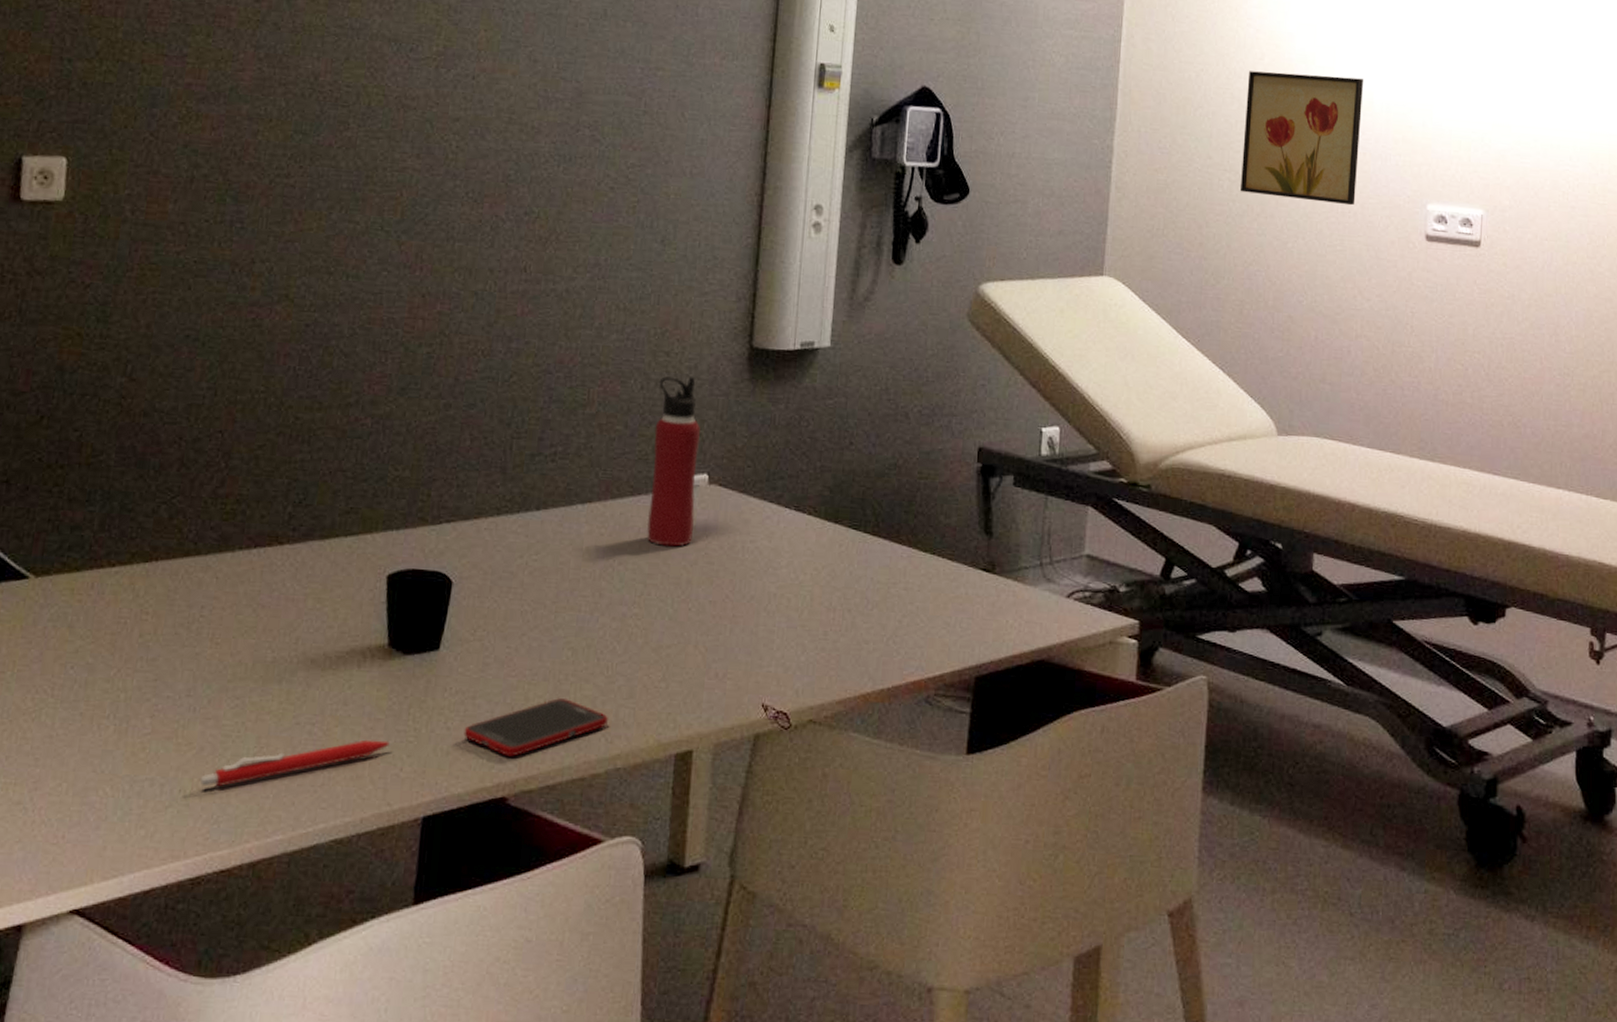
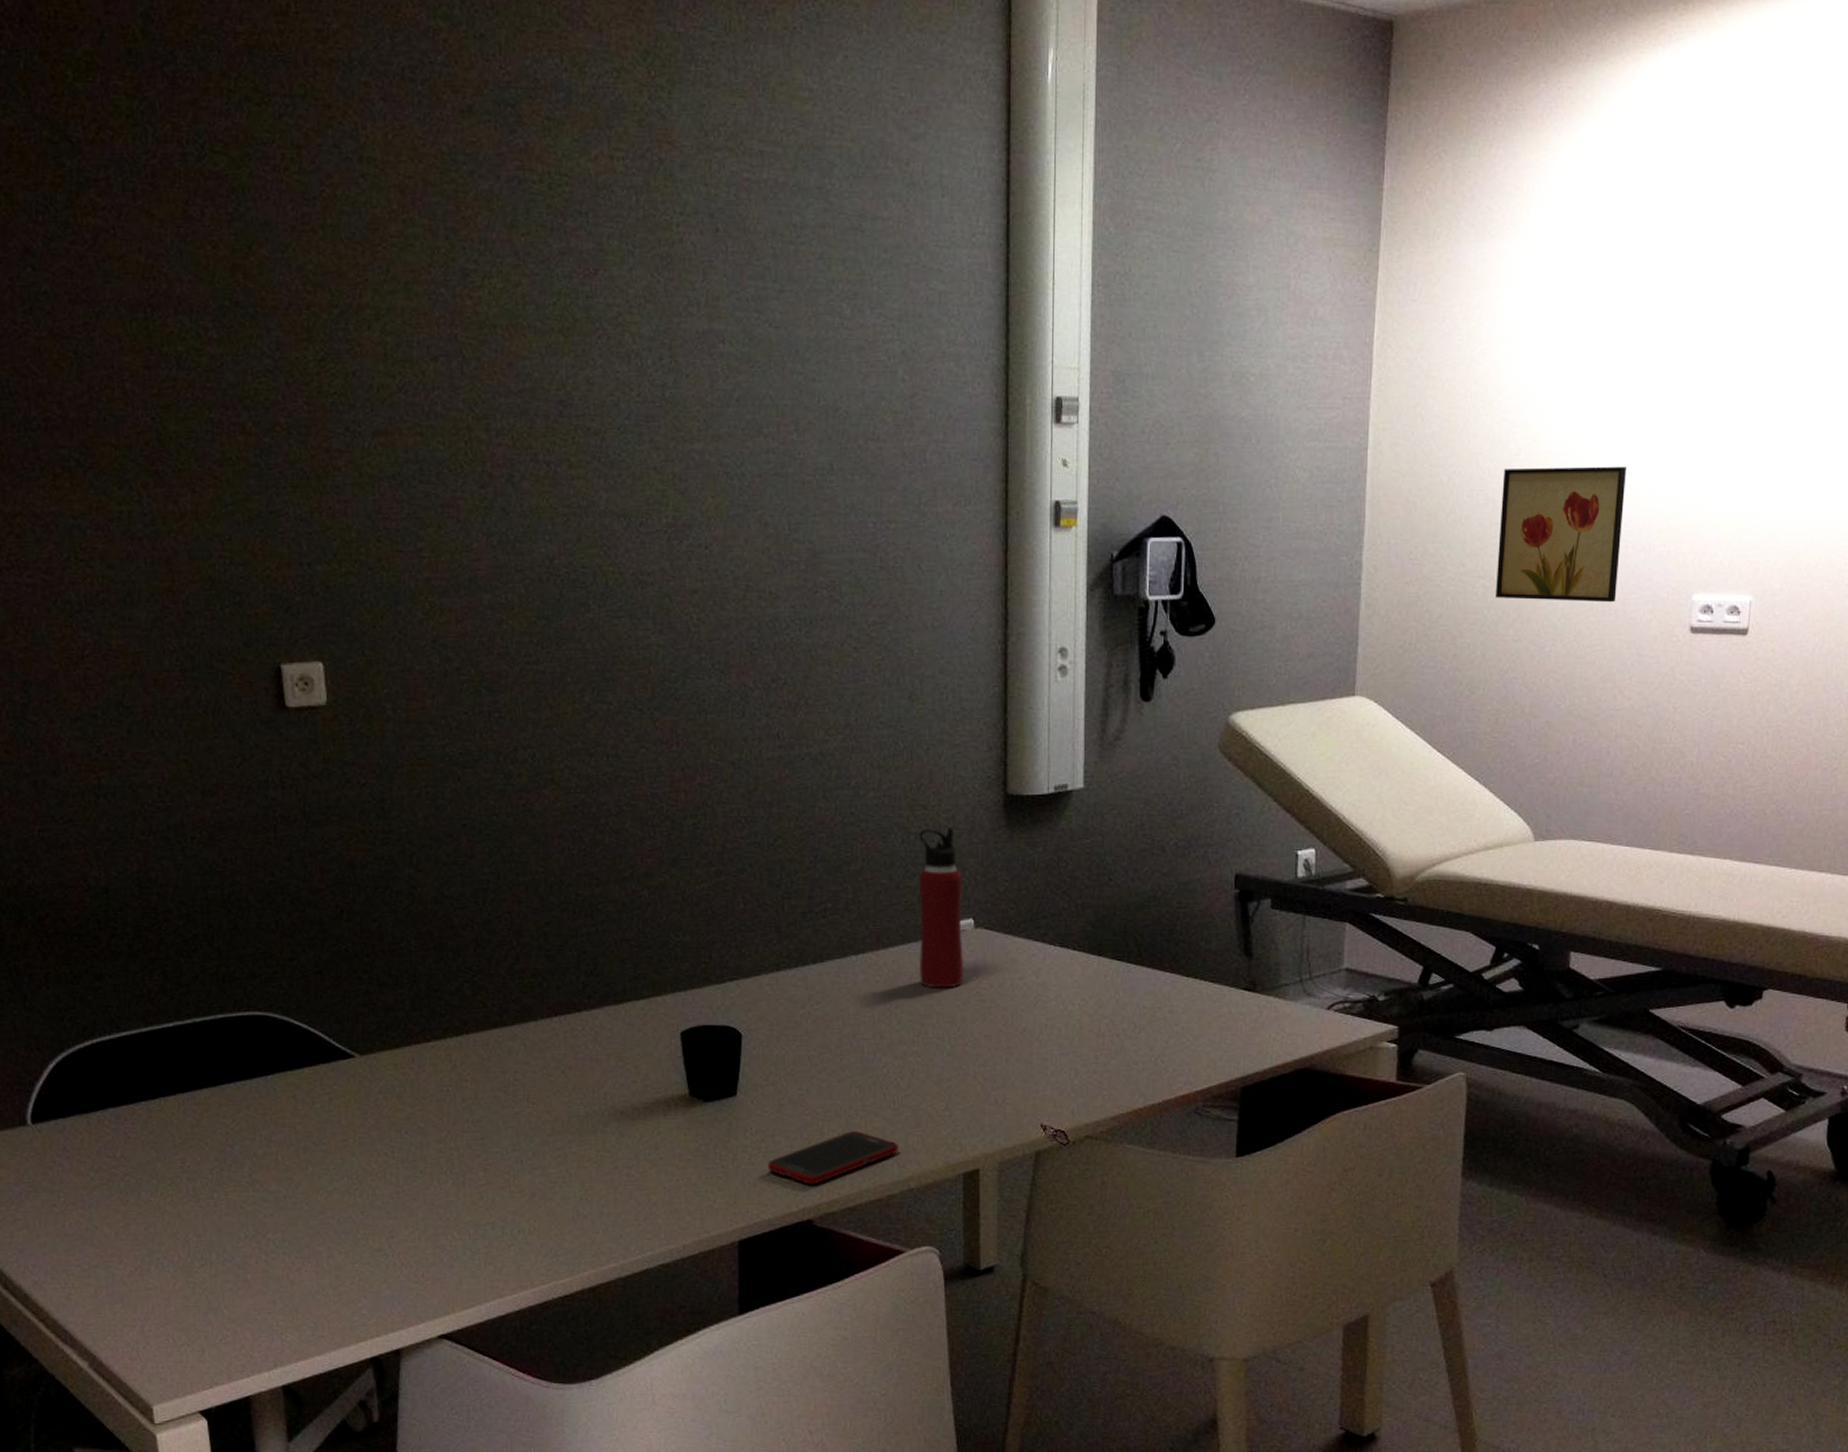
pen: present [199,739,393,786] -> none [535,1178,704,1226]

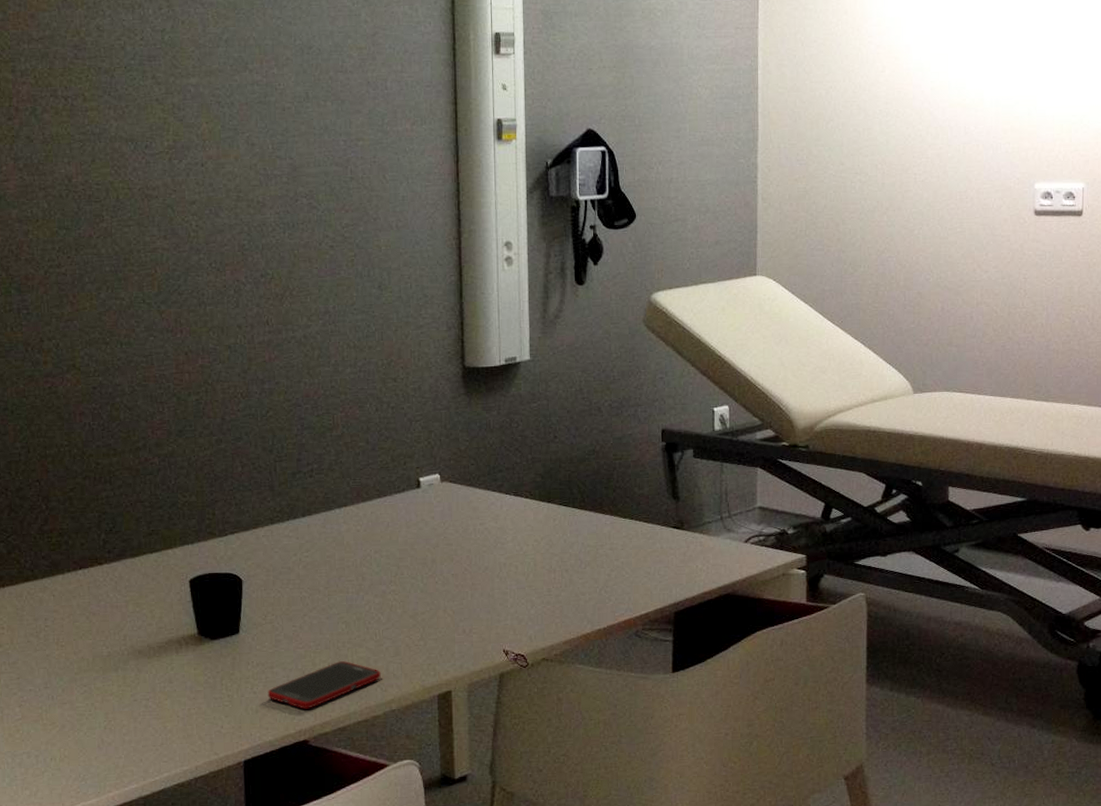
water bottle: present [918,828,964,988] -> none [390,397,433,535]
wall art: present [1496,466,1628,603] -> none [871,79,975,192]

